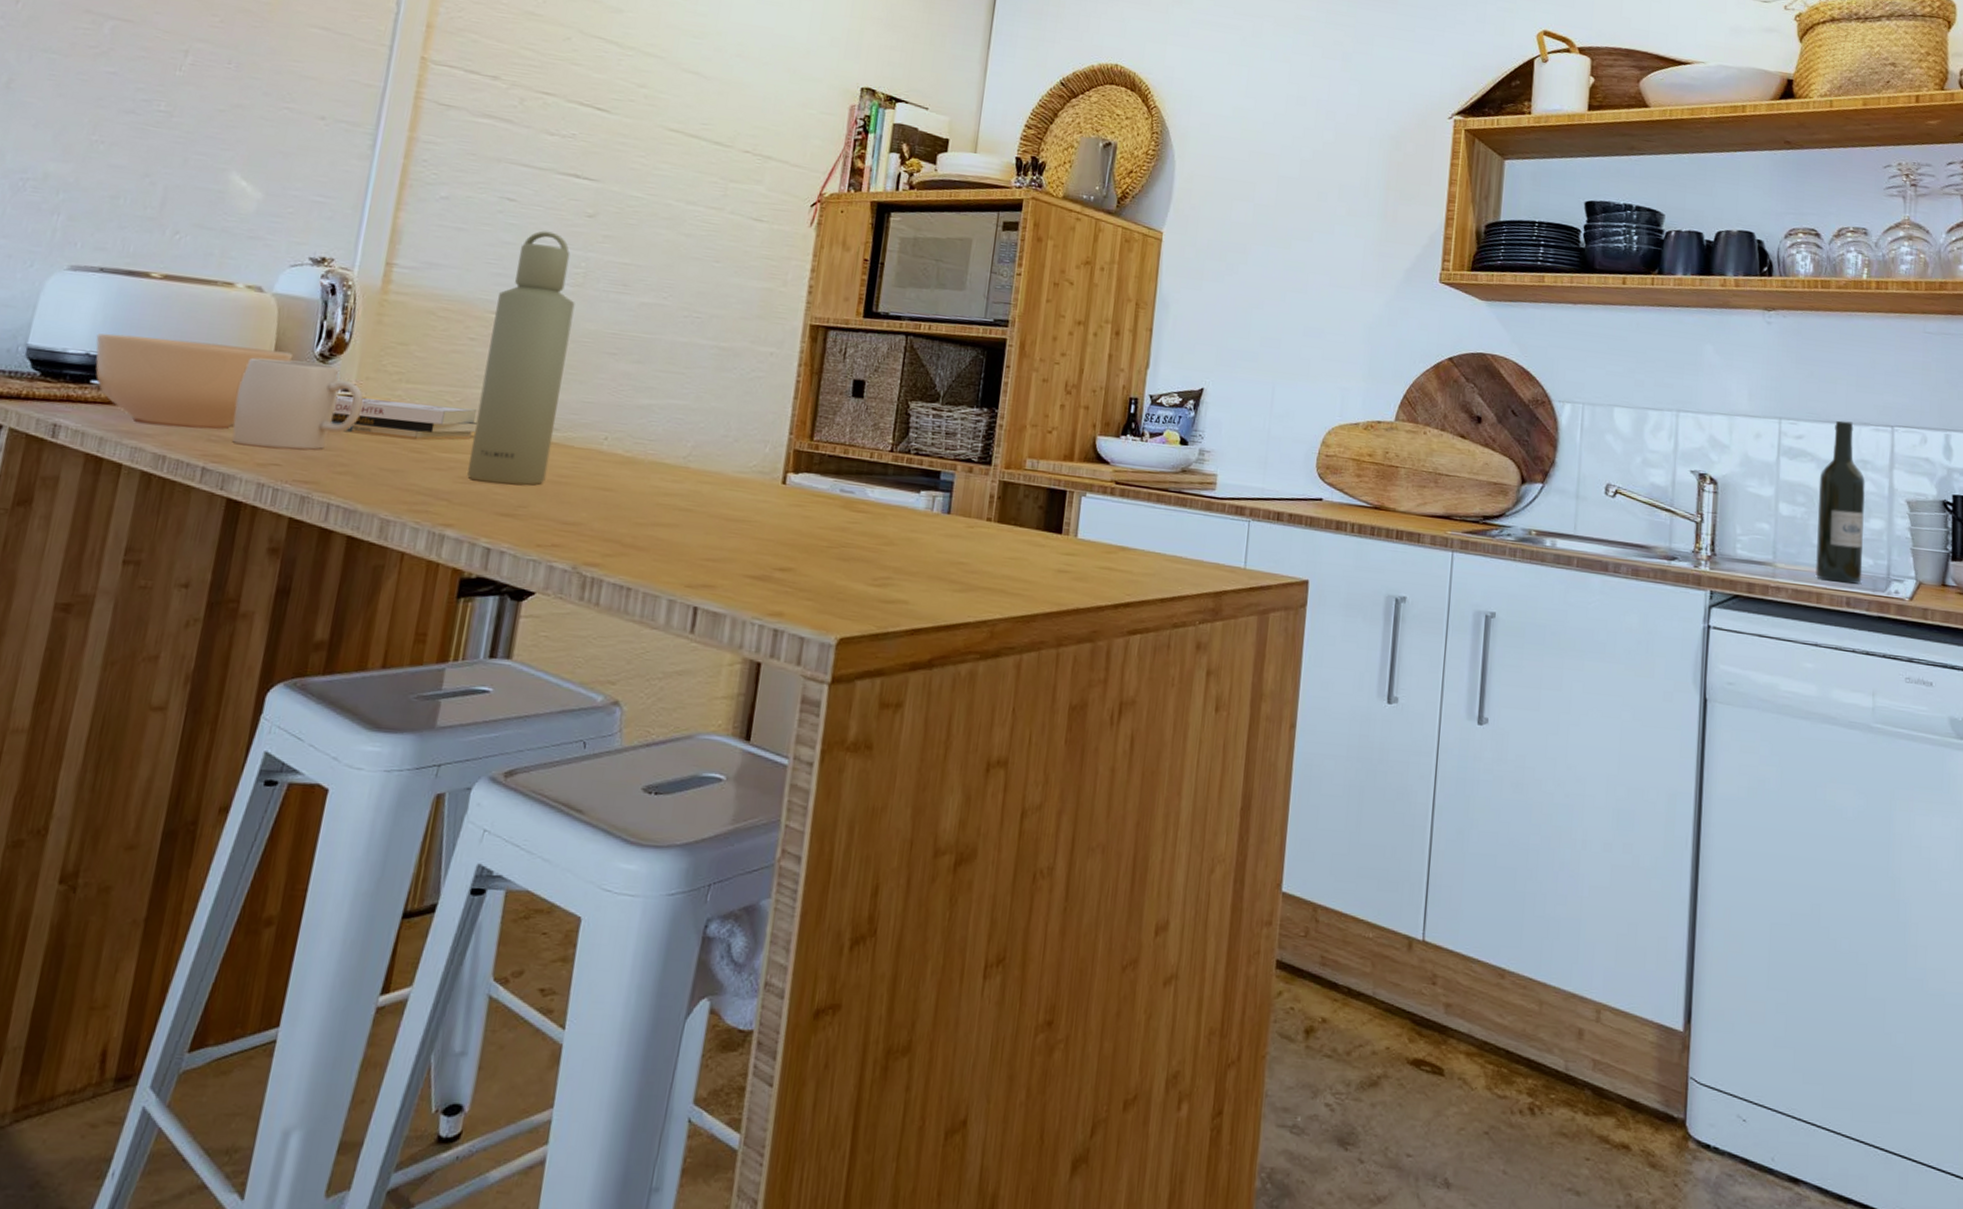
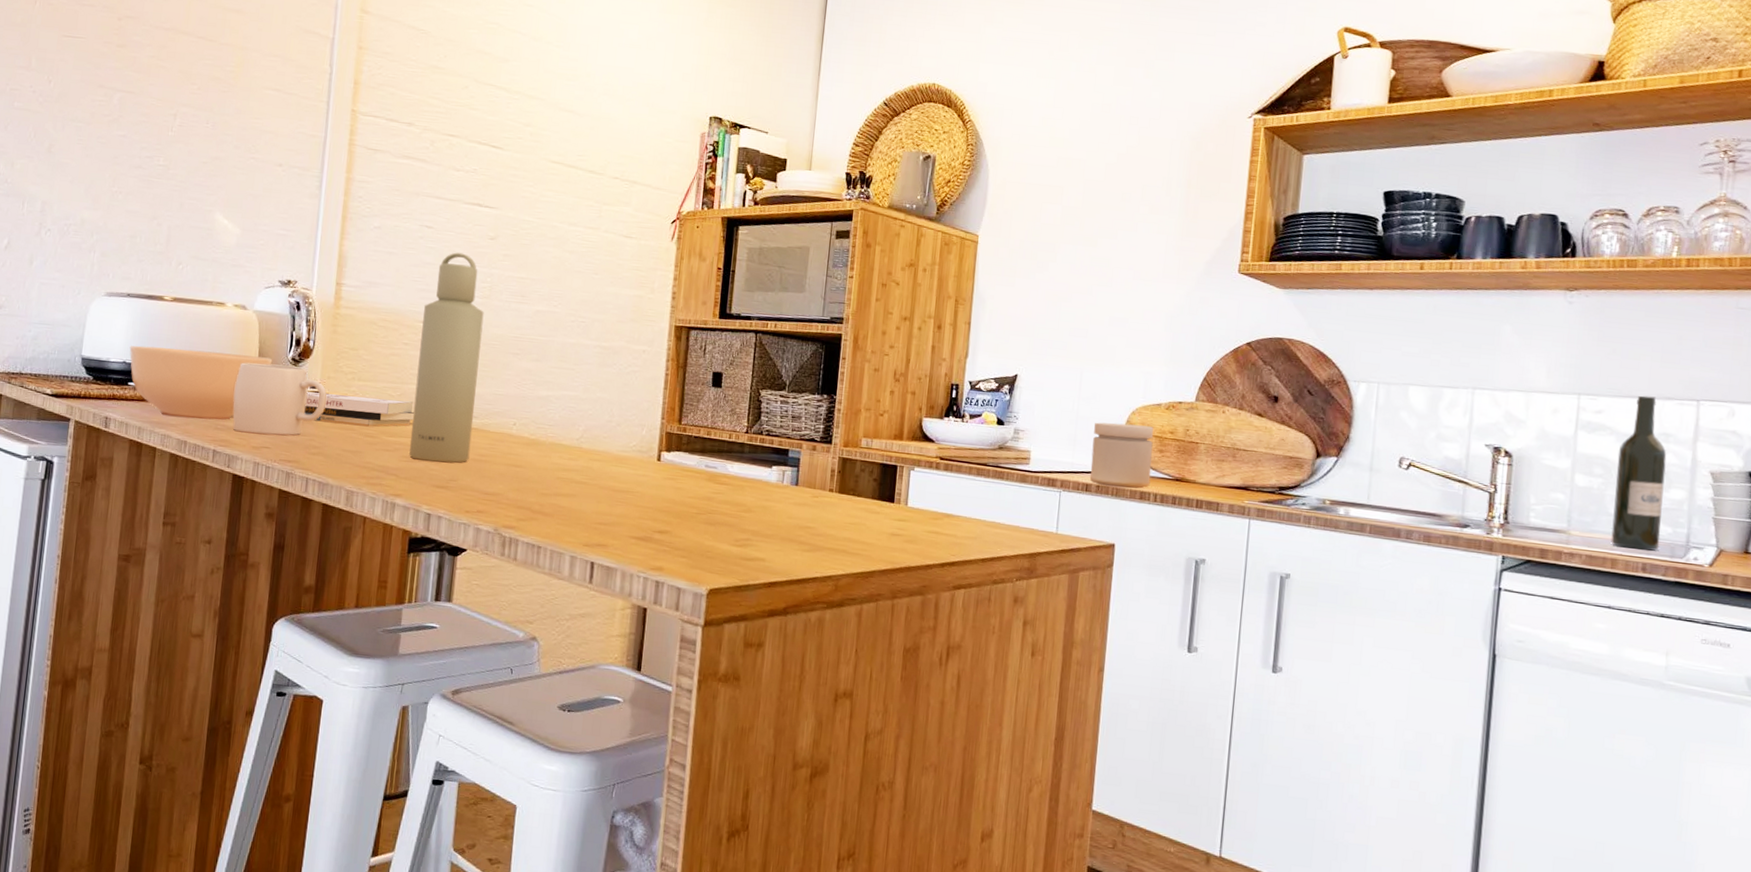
jar: none [1282,443,1351,518] -> present [1090,422,1154,489]

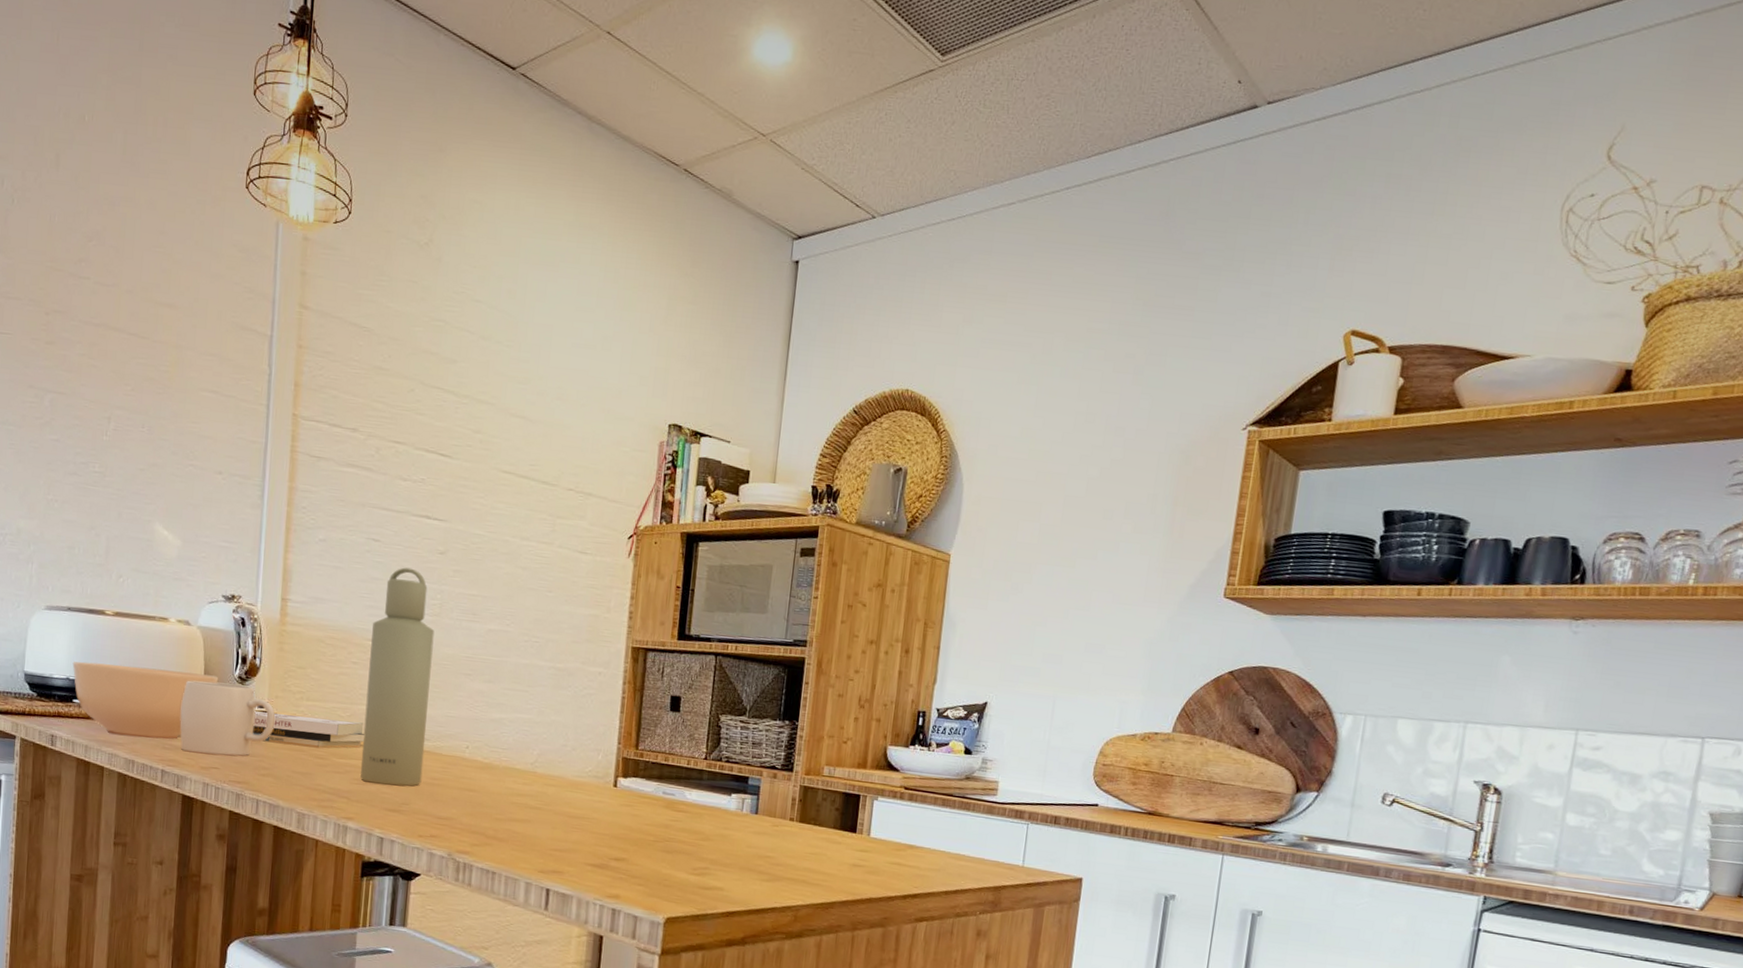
jar: present [1090,422,1154,489] -> none [1059,752,1128,822]
wine bottle: present [1611,395,1667,551] -> none [1599,732,1666,893]

